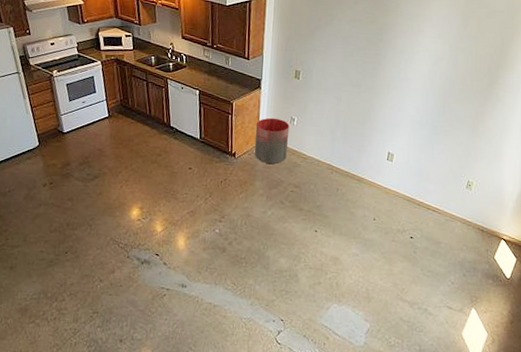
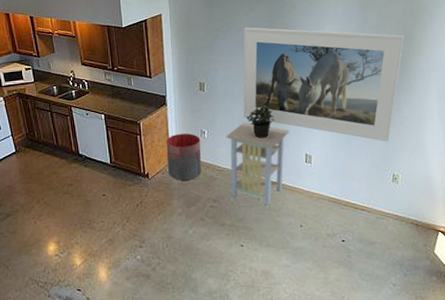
shelving unit: none [312,114,377,197] -> present [226,122,290,206]
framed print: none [334,21,500,150] -> present [243,27,404,142]
potted plant: none [335,100,363,133] -> present [245,106,275,139]

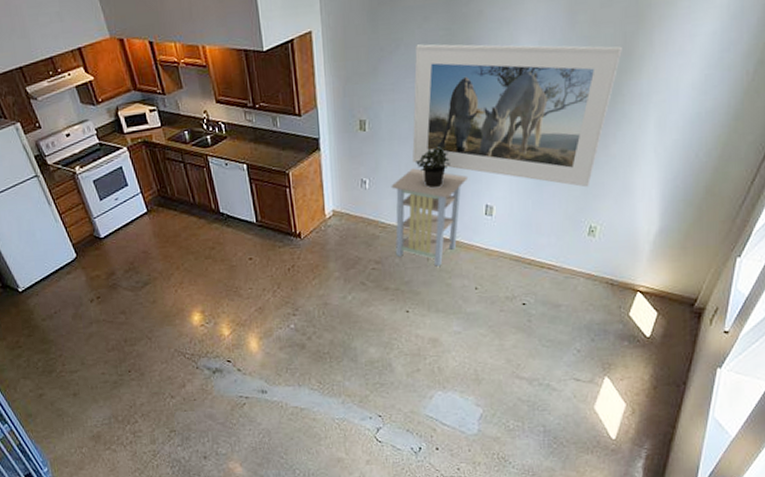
trash can: present [166,133,202,180] -> none [320,183,362,240]

